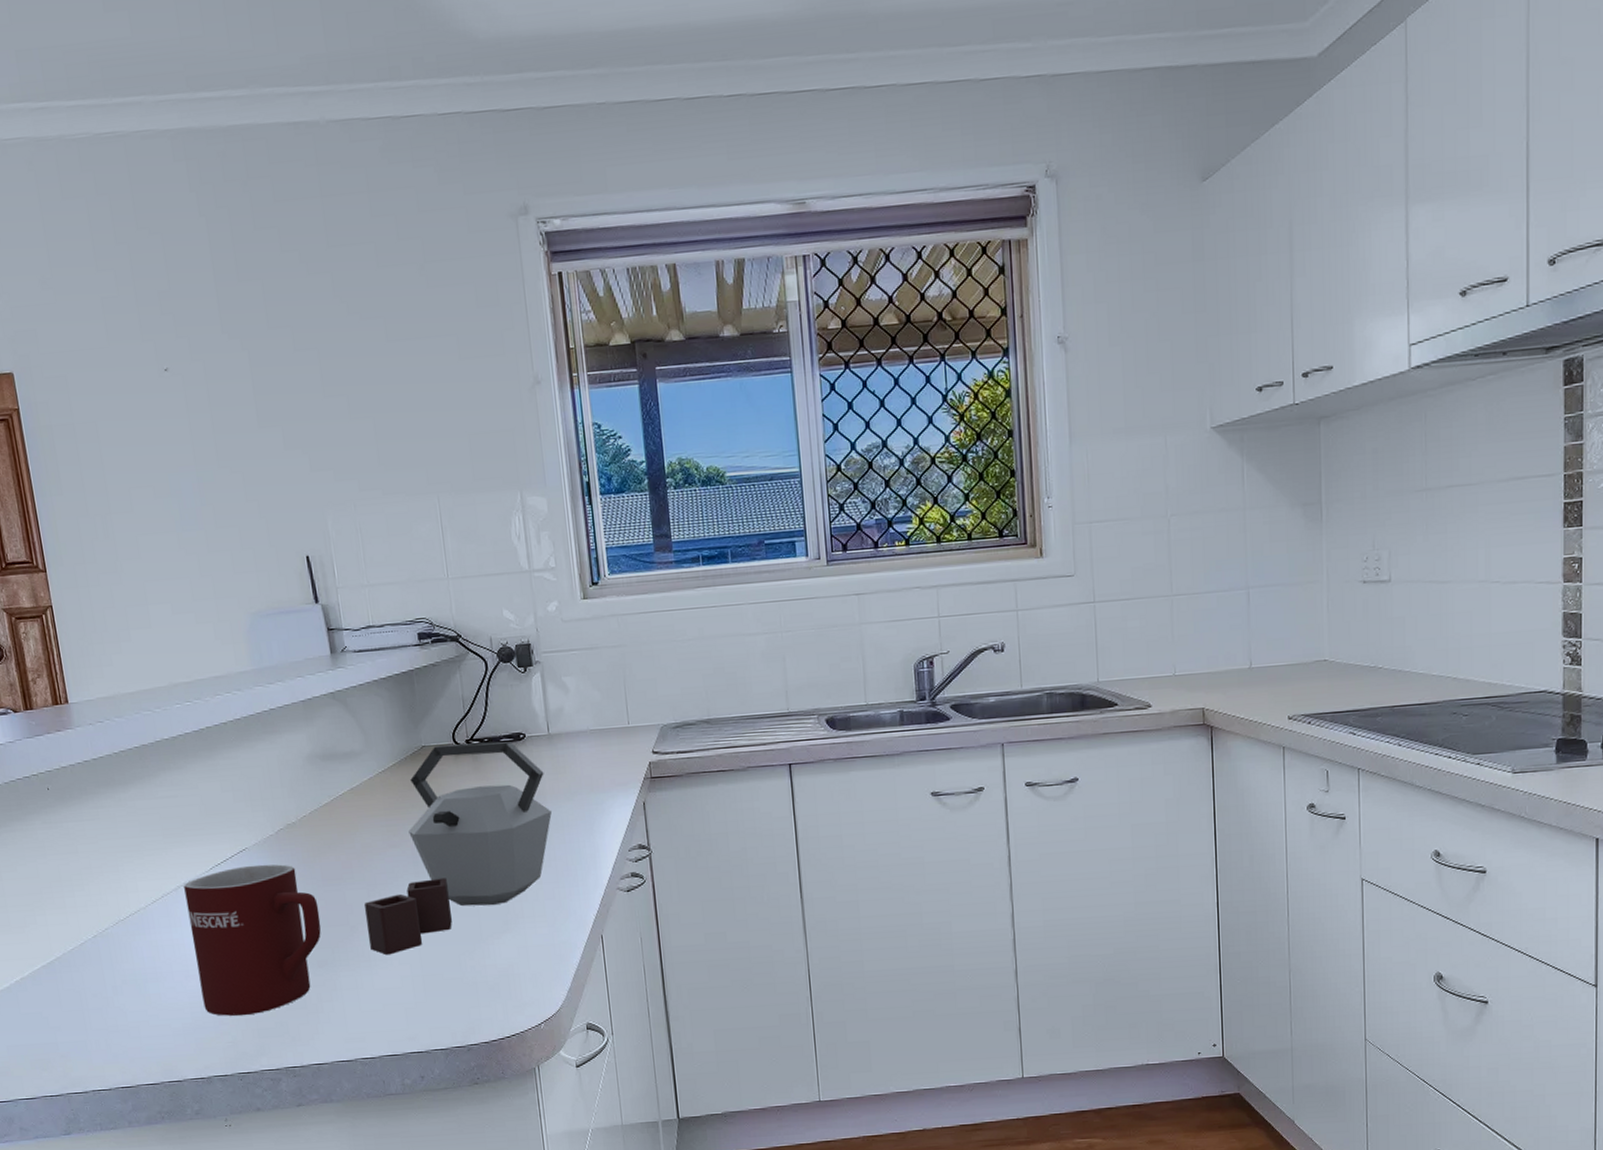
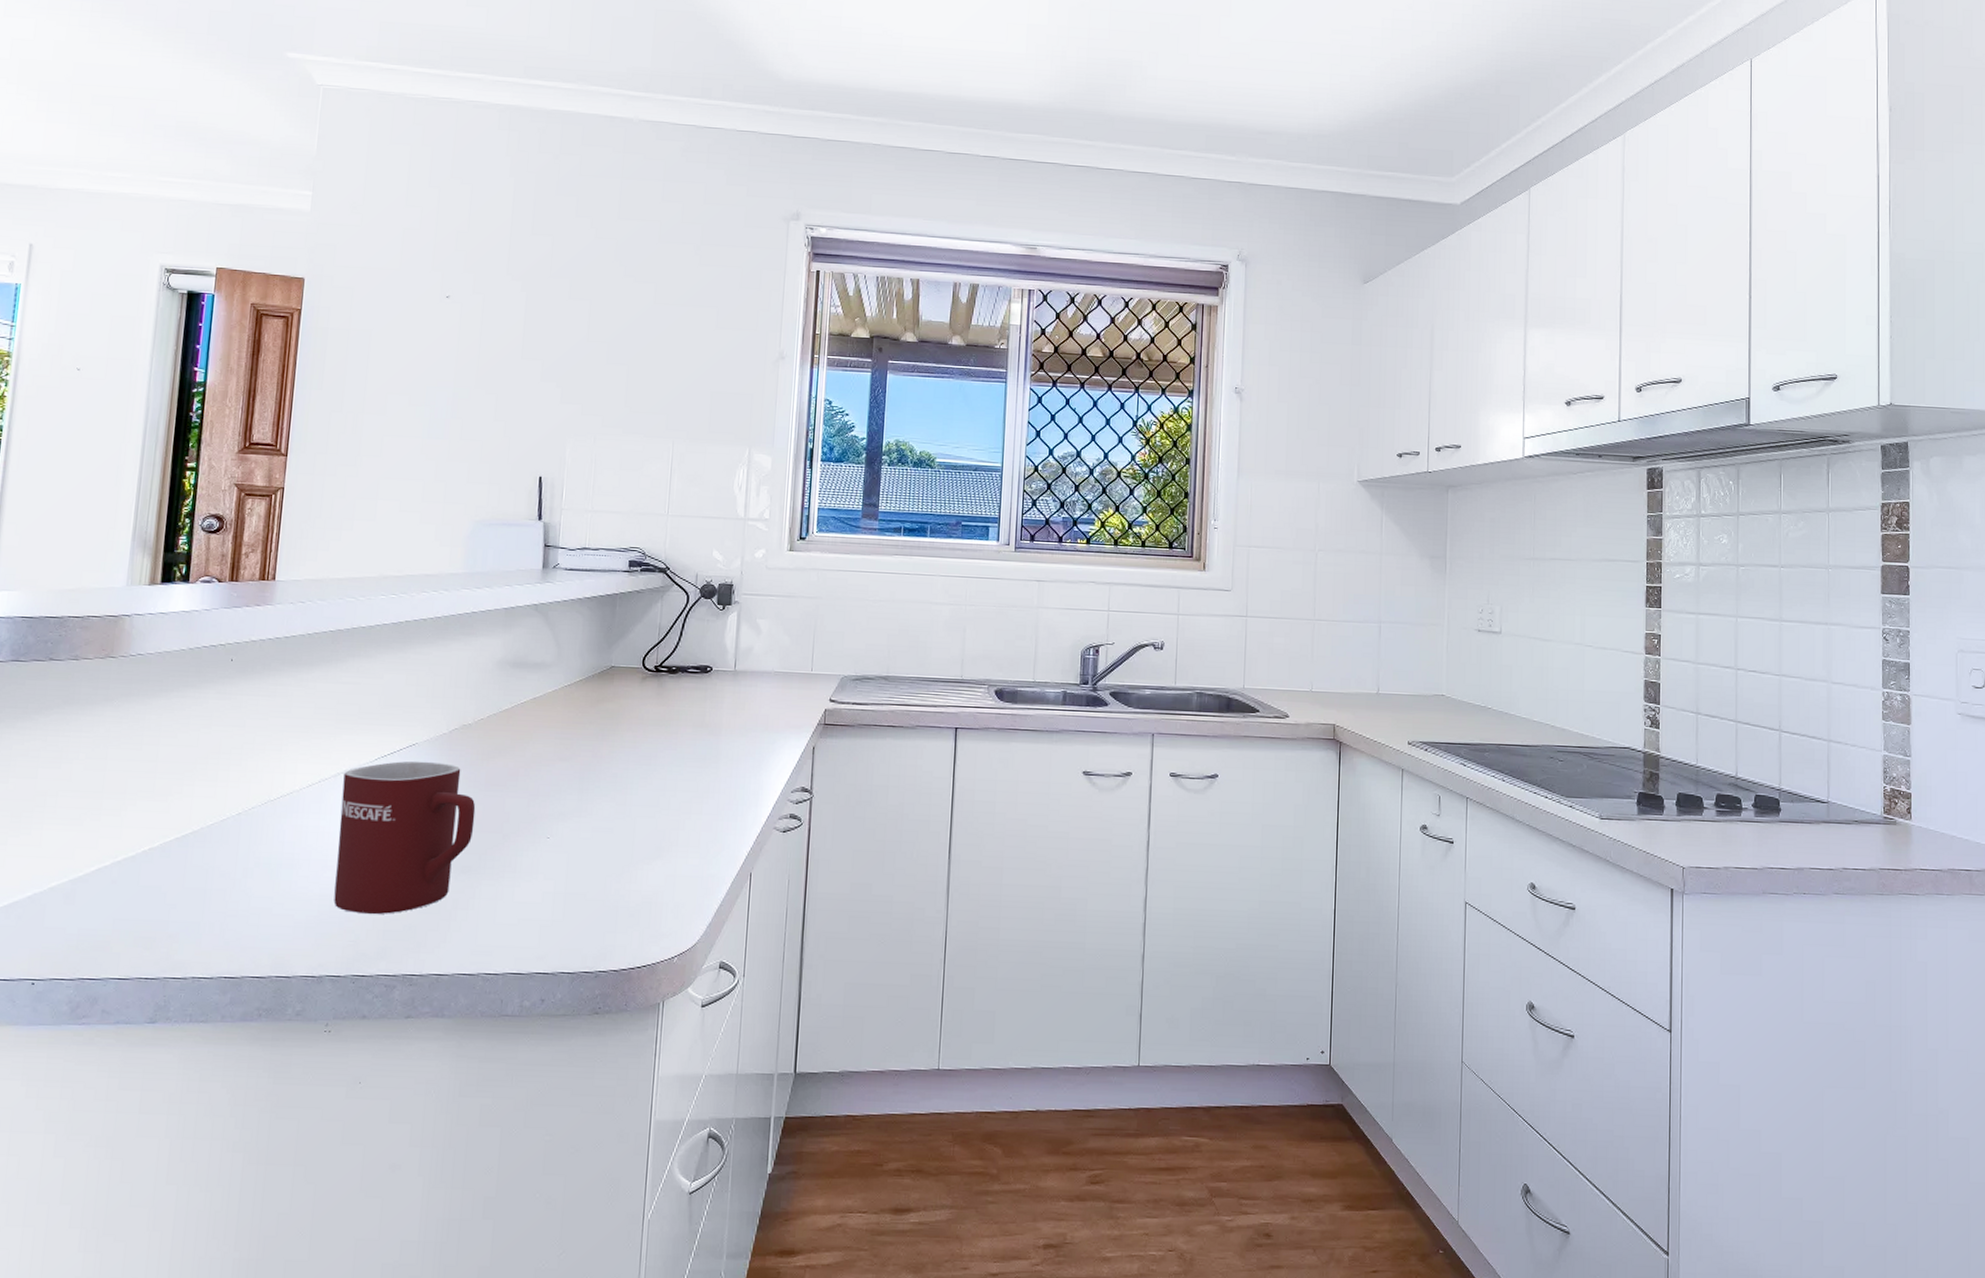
kettle: present [364,741,552,956] -> none [518,668,724,869]

